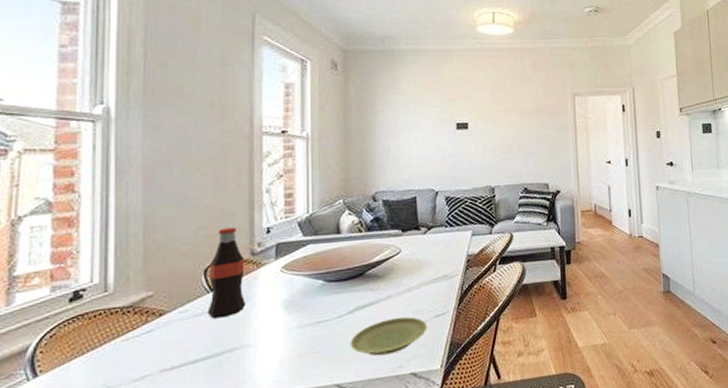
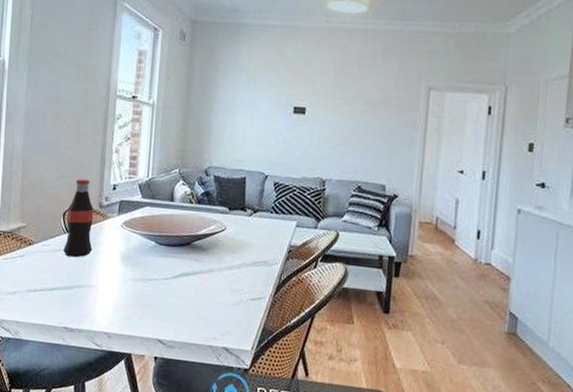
plate: present [350,317,428,356] -> none [172,291,243,325]

